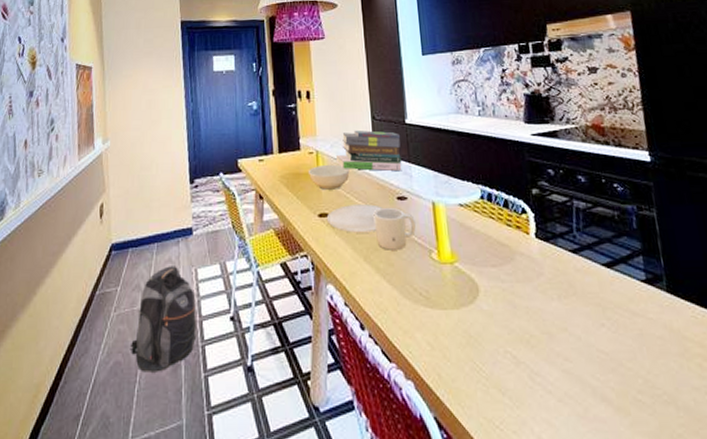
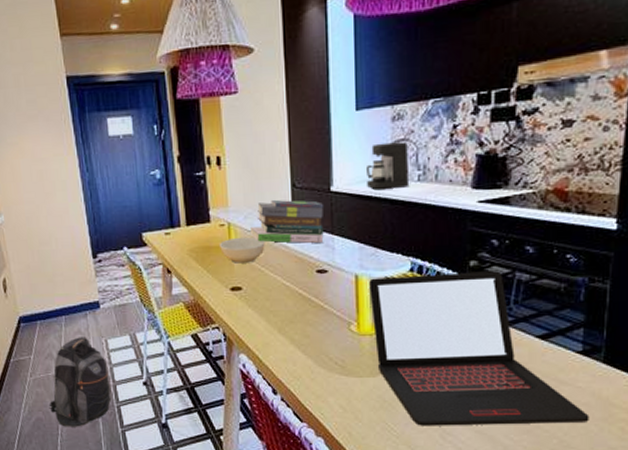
plate: present [326,204,383,233] -> none [239,278,300,306]
mug: present [373,207,416,250] -> none [290,280,335,323]
coffee maker: none [435,82,472,122] -> present [367,141,410,189]
laptop: none [445,199,668,365] -> present [369,271,590,426]

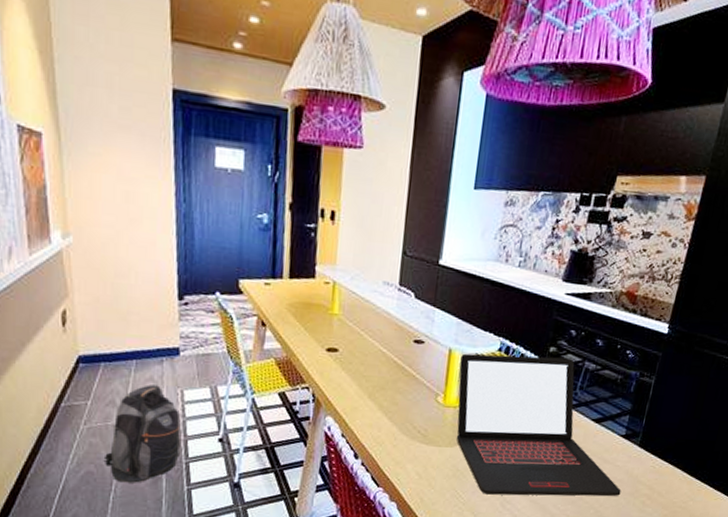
bowl: present [218,236,265,263] -> none [320,297,368,325]
books: present [249,200,324,243] -> none [354,265,431,313]
coffee maker: present [367,141,410,189] -> none [473,225,515,271]

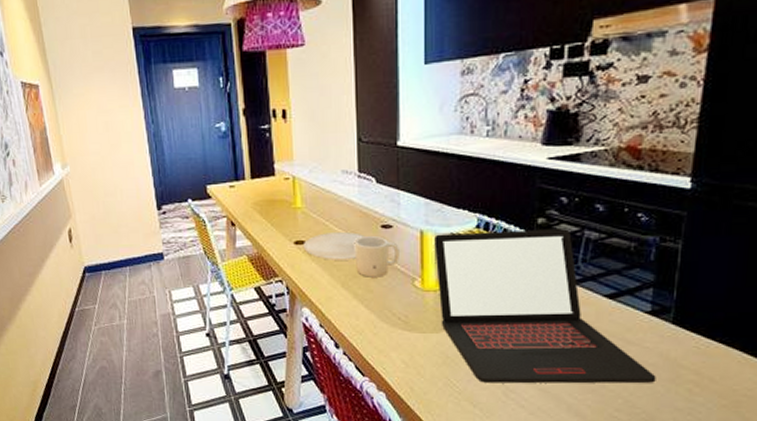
backpack: present [103,385,181,483] -> none [112,288,174,376]
plate: none [334,342,397,372] -> present [303,232,365,260]
mug: none [384,348,428,391] -> present [354,235,399,277]

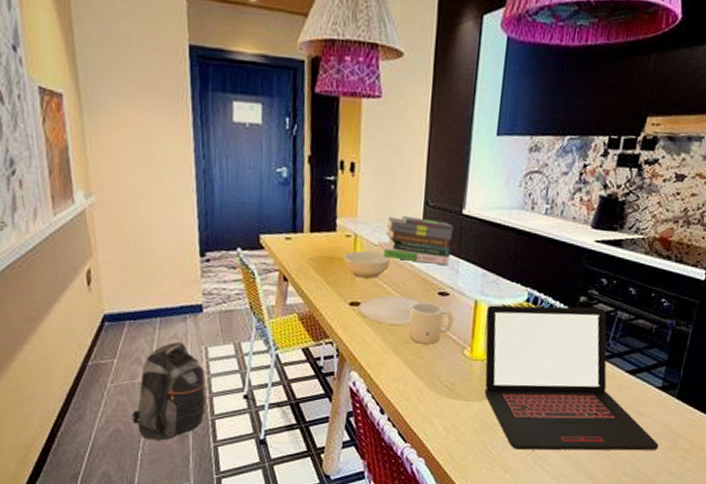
backpack: none [112,288,174,376] -> present [131,342,207,441]
bowl: none [283,190,330,217] -> present [342,250,391,278]
books: none [314,154,391,198] -> present [376,216,454,265]

